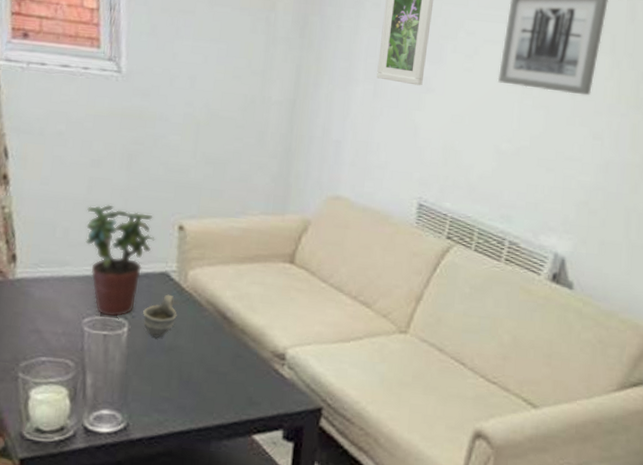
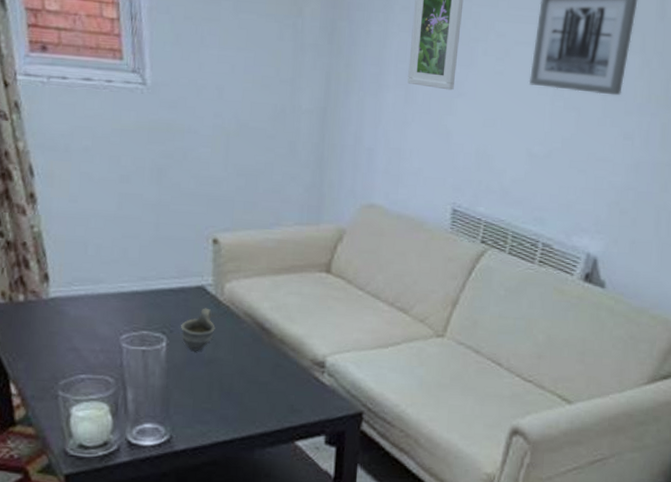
potted plant: present [85,204,155,317] -> none [119,220,190,332]

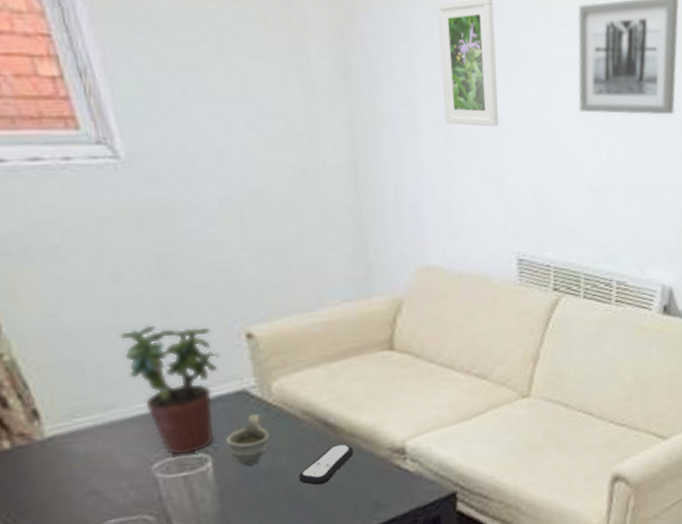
potted plant: none [119,220,190,332] -> present [120,325,220,456]
remote control: none [232,348,281,380] -> present [298,444,354,485]

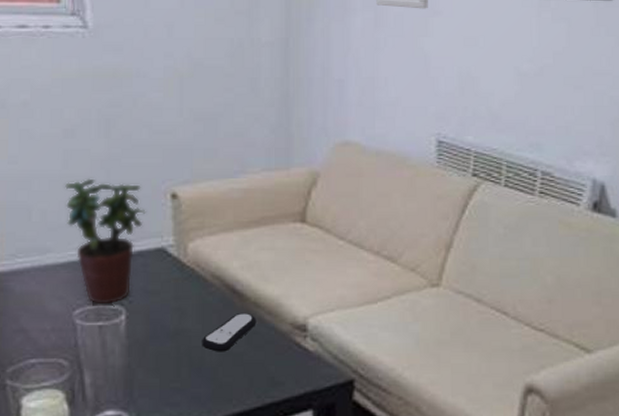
cup: present [226,413,270,465] -> none [141,272,180,322]

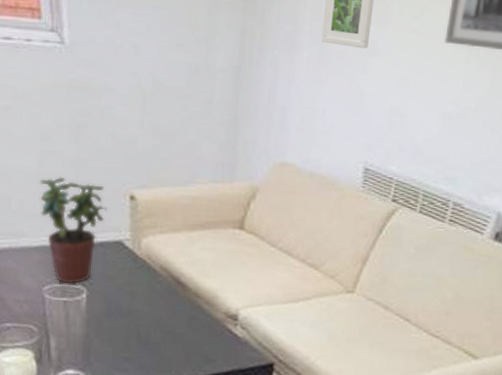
remote control: present [202,313,256,352] -> none [149,301,196,331]

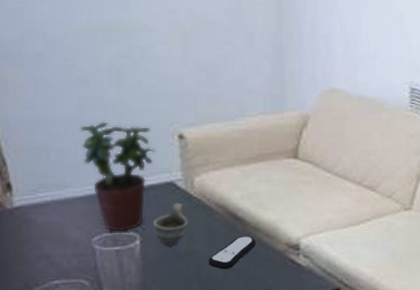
cup: none [100,261,133,303] -> present [153,203,188,246]
remote control: none [149,301,196,331] -> present [208,236,256,269]

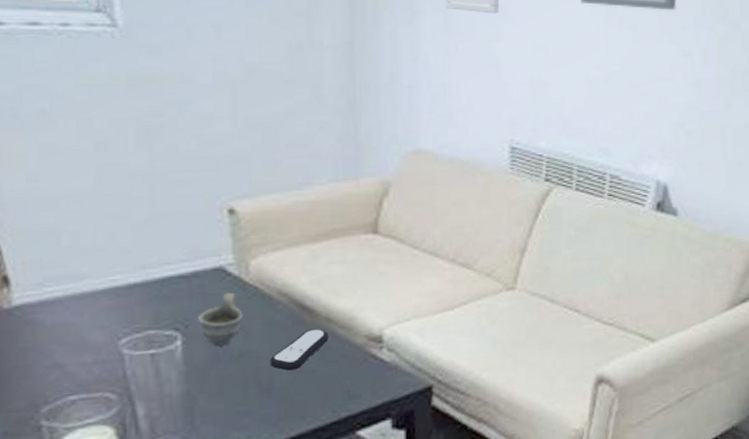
potted plant: present [80,122,156,232] -> none [100,195,200,332]

